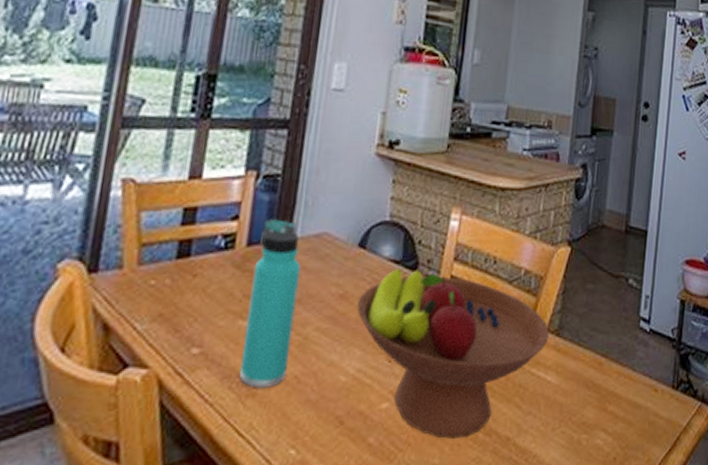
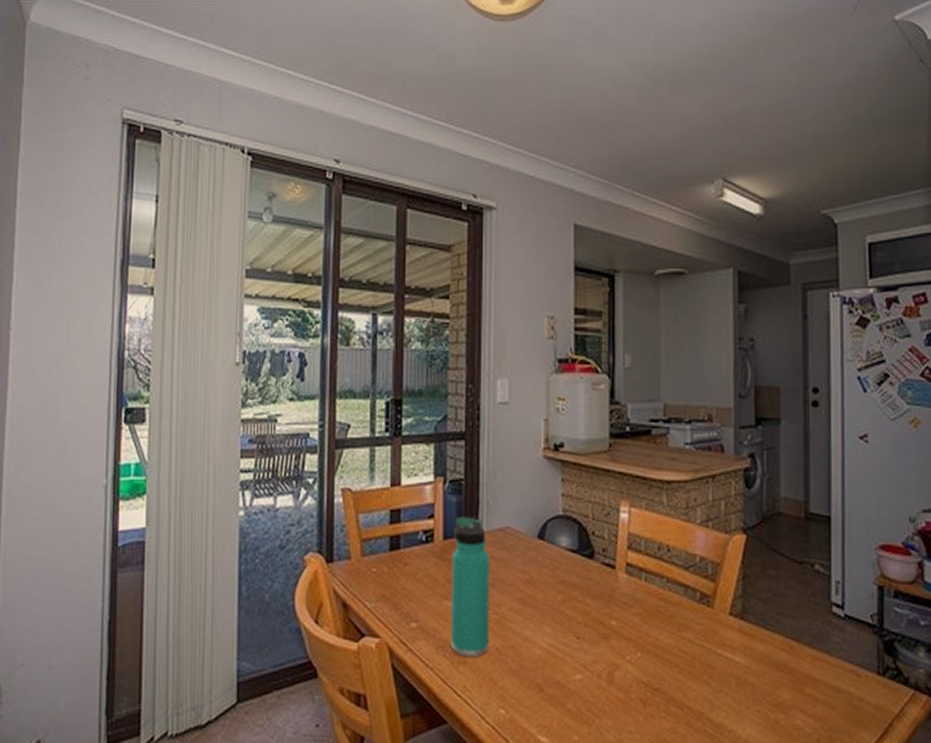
fruit bowl: present [357,268,550,439] -> none [543,556,733,709]

